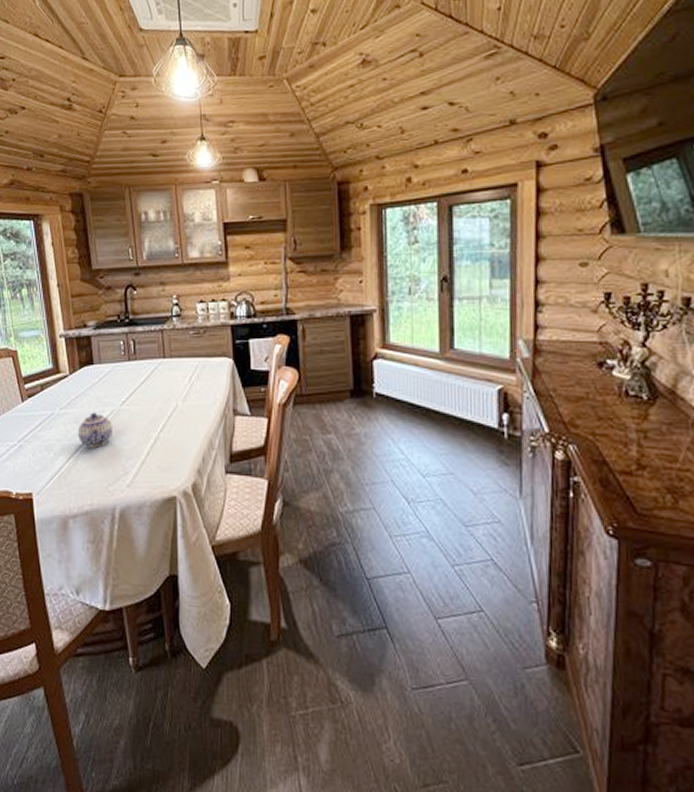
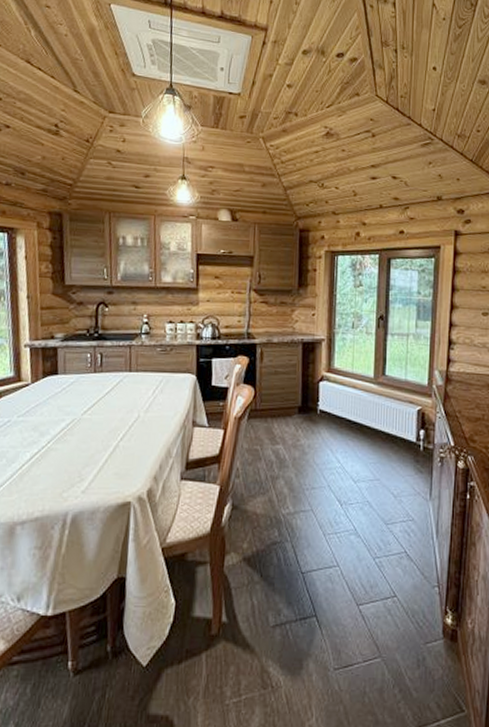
teapot: present [77,412,113,448] -> none [34,420,72,455]

